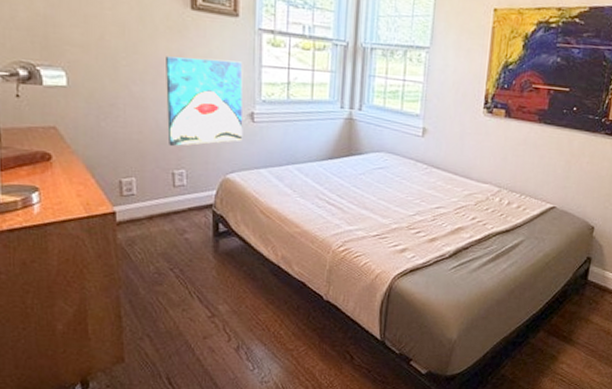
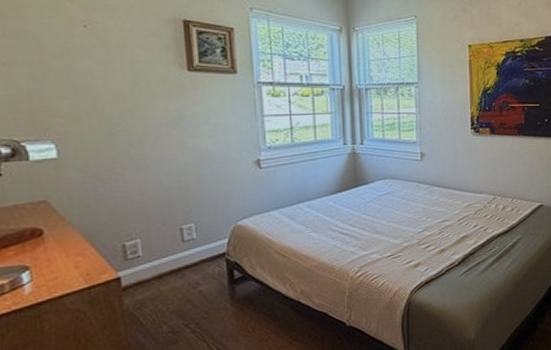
wall art: present [166,56,243,146] -> none [165,114,251,202]

